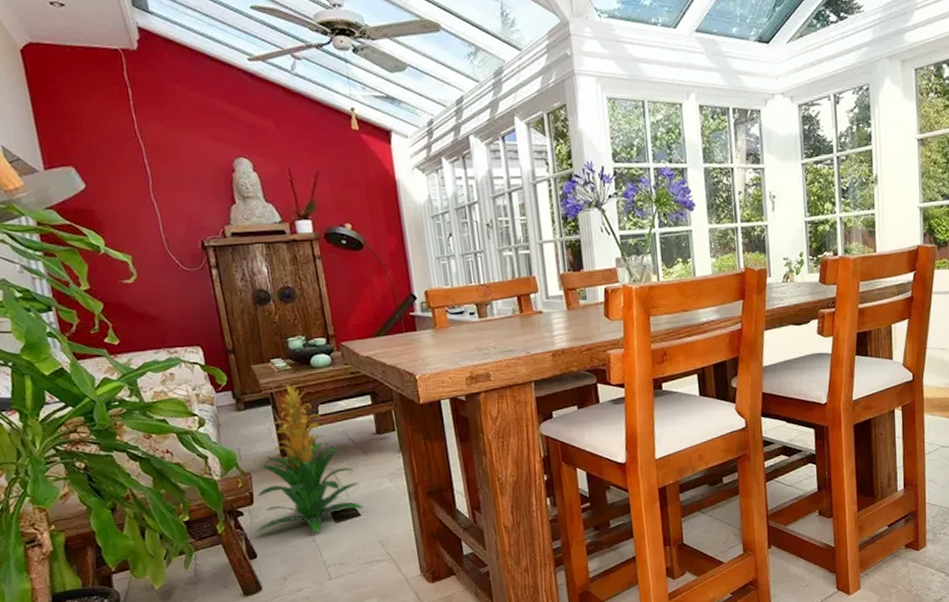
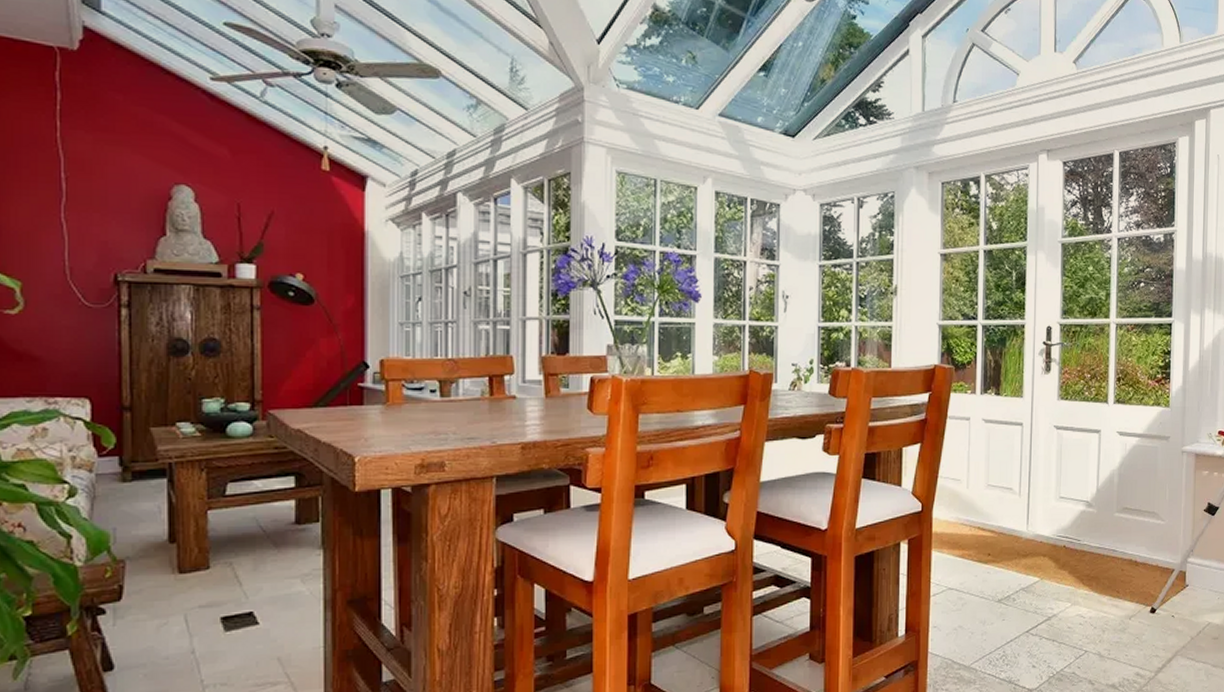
indoor plant: present [255,384,364,533] -> none [117,454,265,642]

